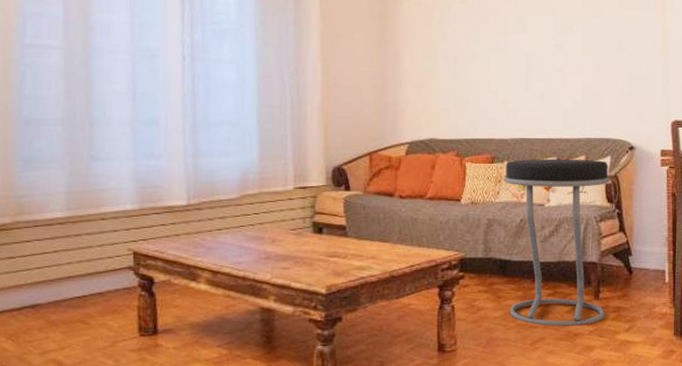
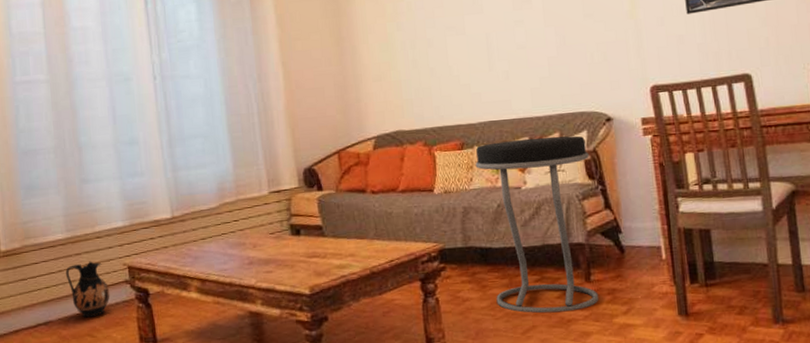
ceramic jug: none [61,243,110,303] -> present [65,261,110,318]

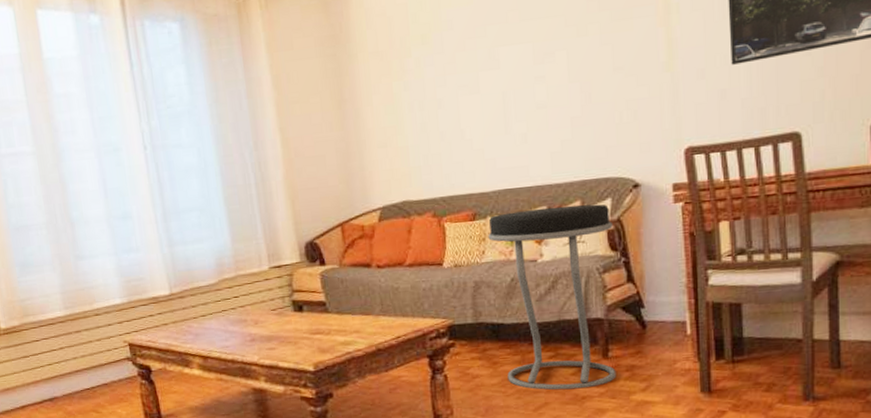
ceramic jug: present [65,261,110,318] -> none [66,338,113,394]

